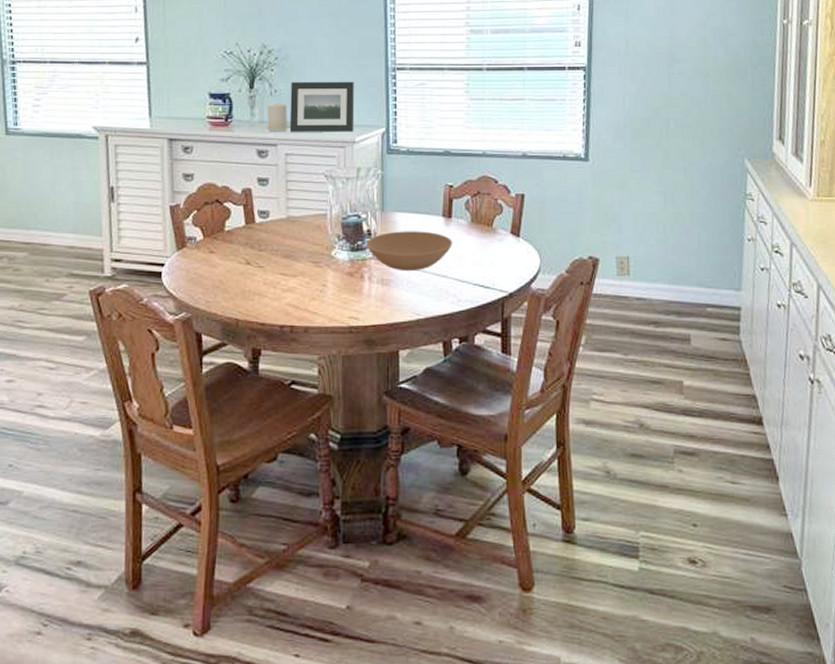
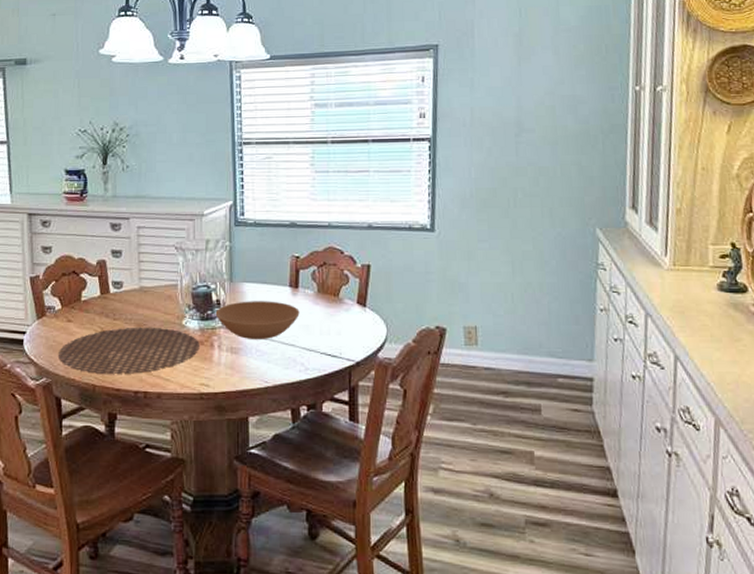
place mat: none [199,258,349,309] -> present [58,327,200,375]
candle: present [262,103,291,132] -> none [115,178,142,206]
picture frame: present [289,81,355,133] -> none [141,156,203,207]

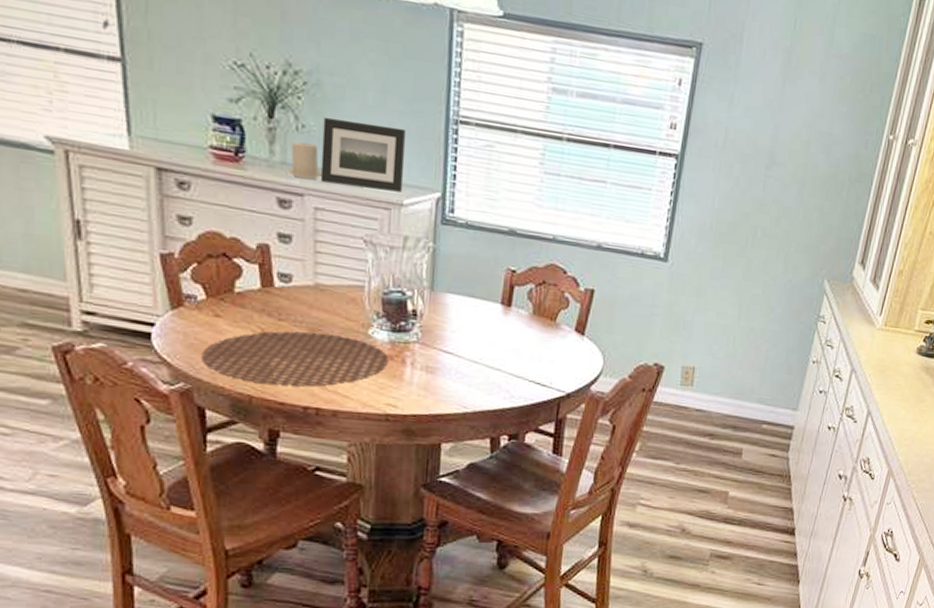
candle: none [115,178,142,206] -> present [284,141,322,180]
picture frame: none [141,156,203,207] -> present [320,116,407,193]
bowl: present [215,301,300,340] -> none [410,314,510,361]

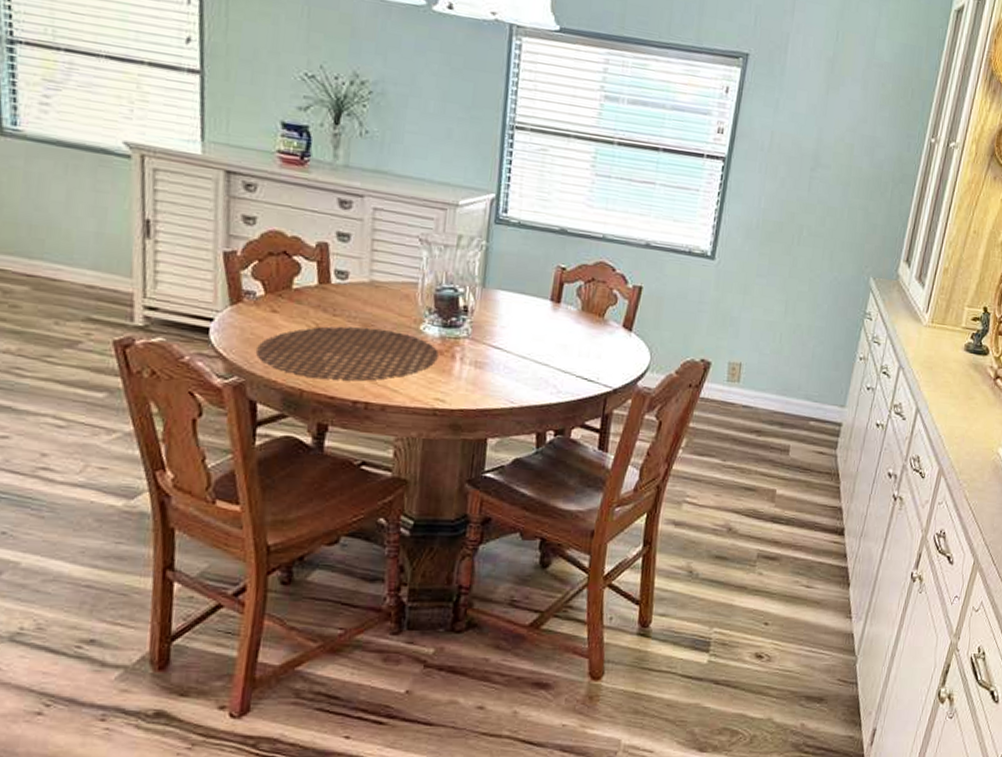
candle: present [284,141,322,180] -> none [347,146,383,182]
picture frame: present [320,116,407,193] -> none [380,123,465,194]

